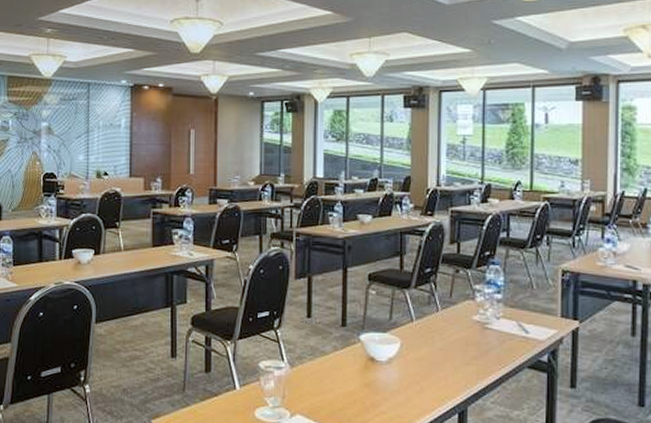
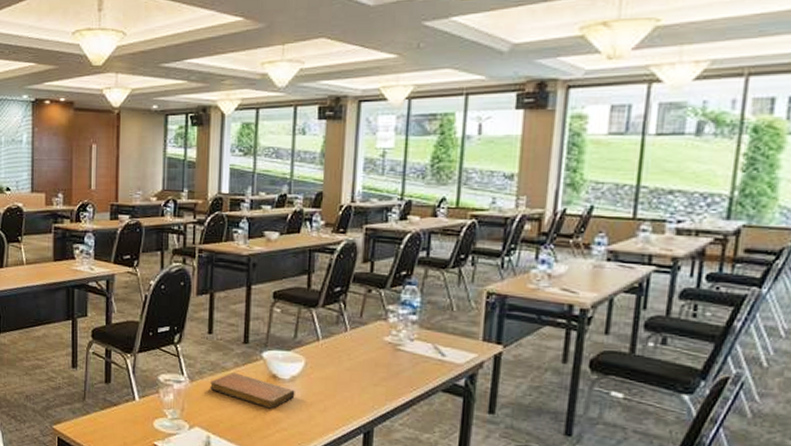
notebook: none [310,357,392,392] -> present [210,373,295,409]

